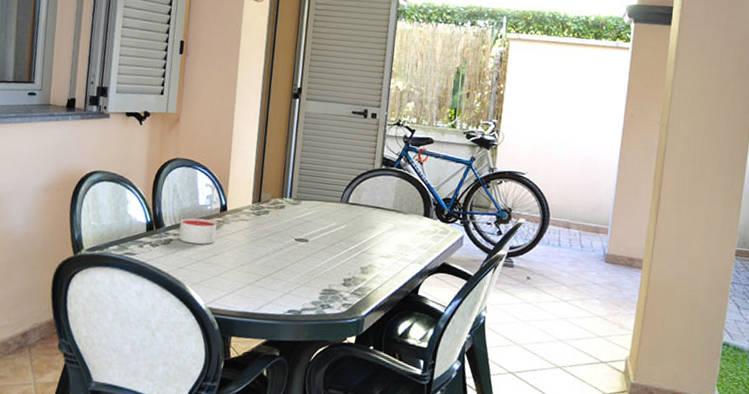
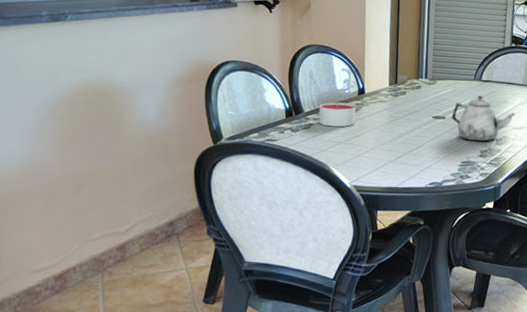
teapot: none [314,219,383,269] -> present [451,95,515,142]

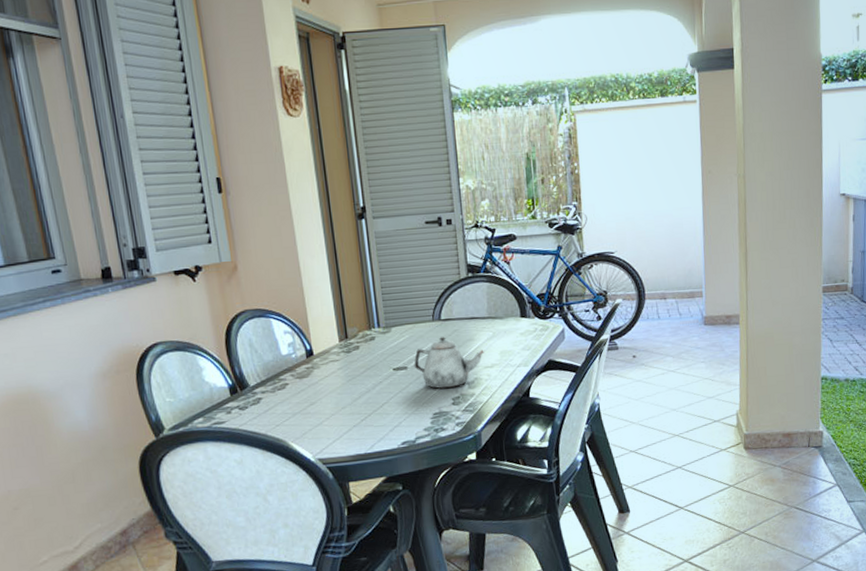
candle: present [318,102,356,128] -> none [265,368,308,398]

